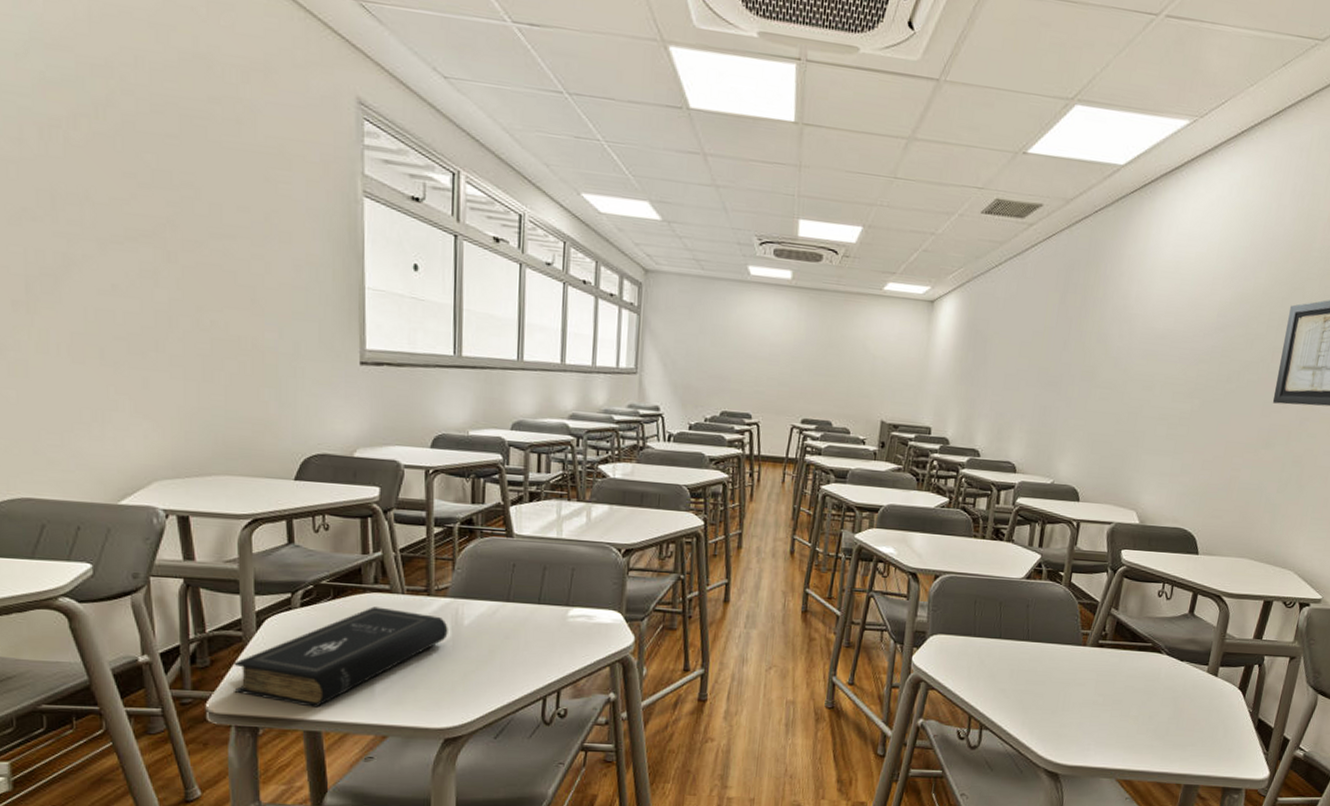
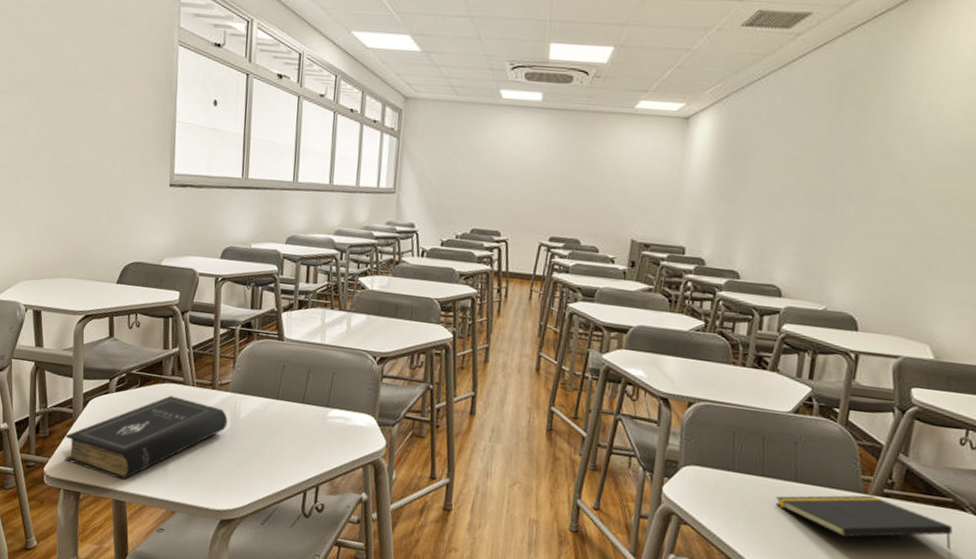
notepad: none [1010,647,1152,688] -> present [775,495,953,551]

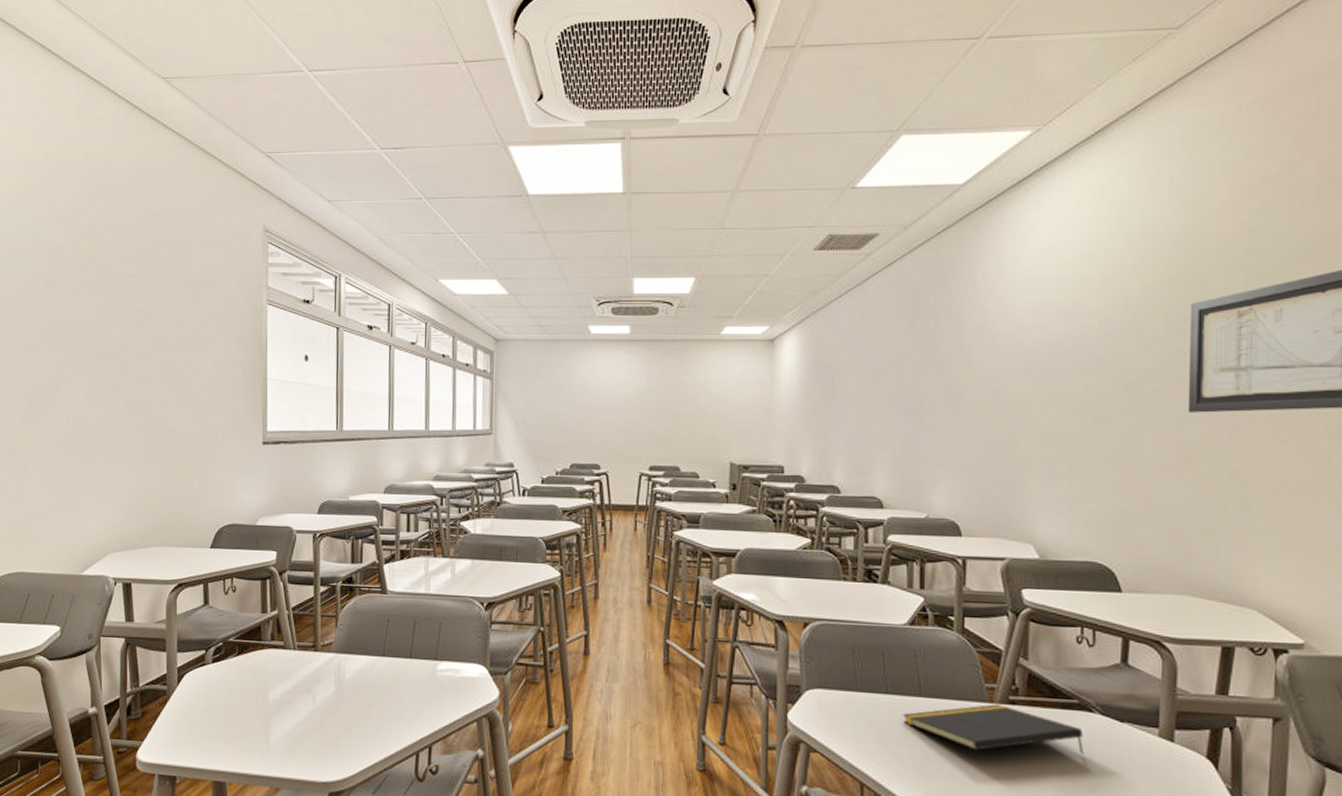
book: present [64,395,228,480] -> none [158,662,332,758]

